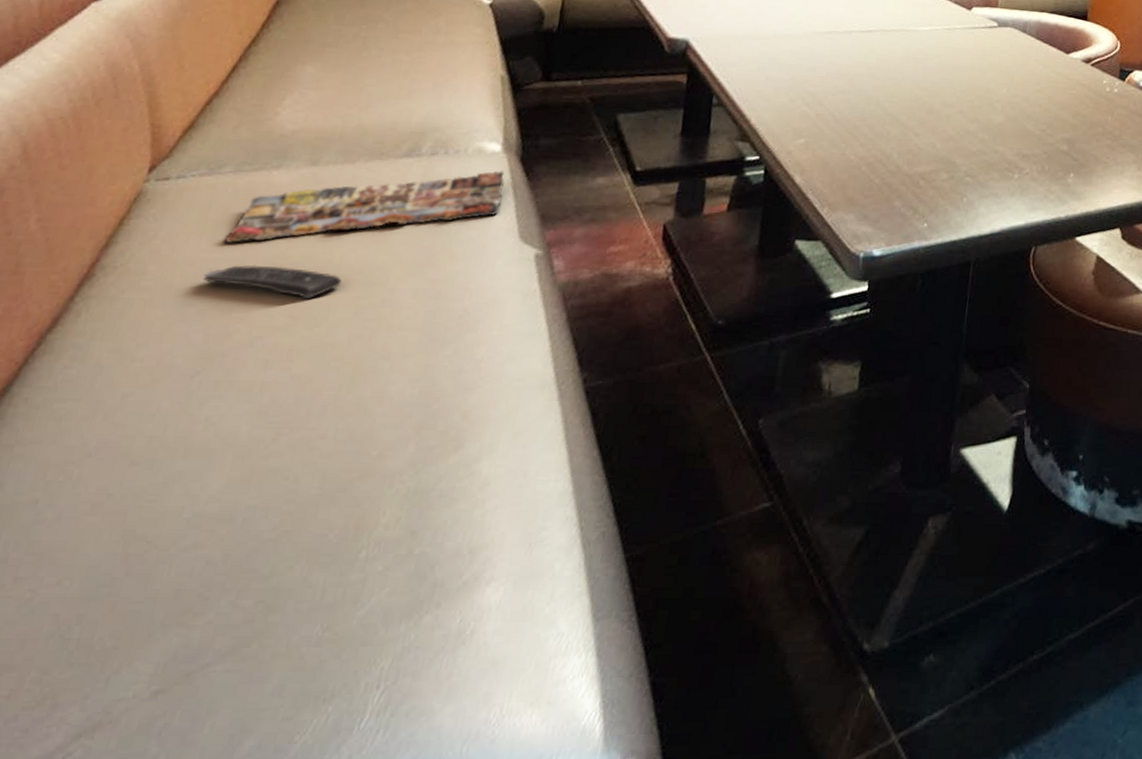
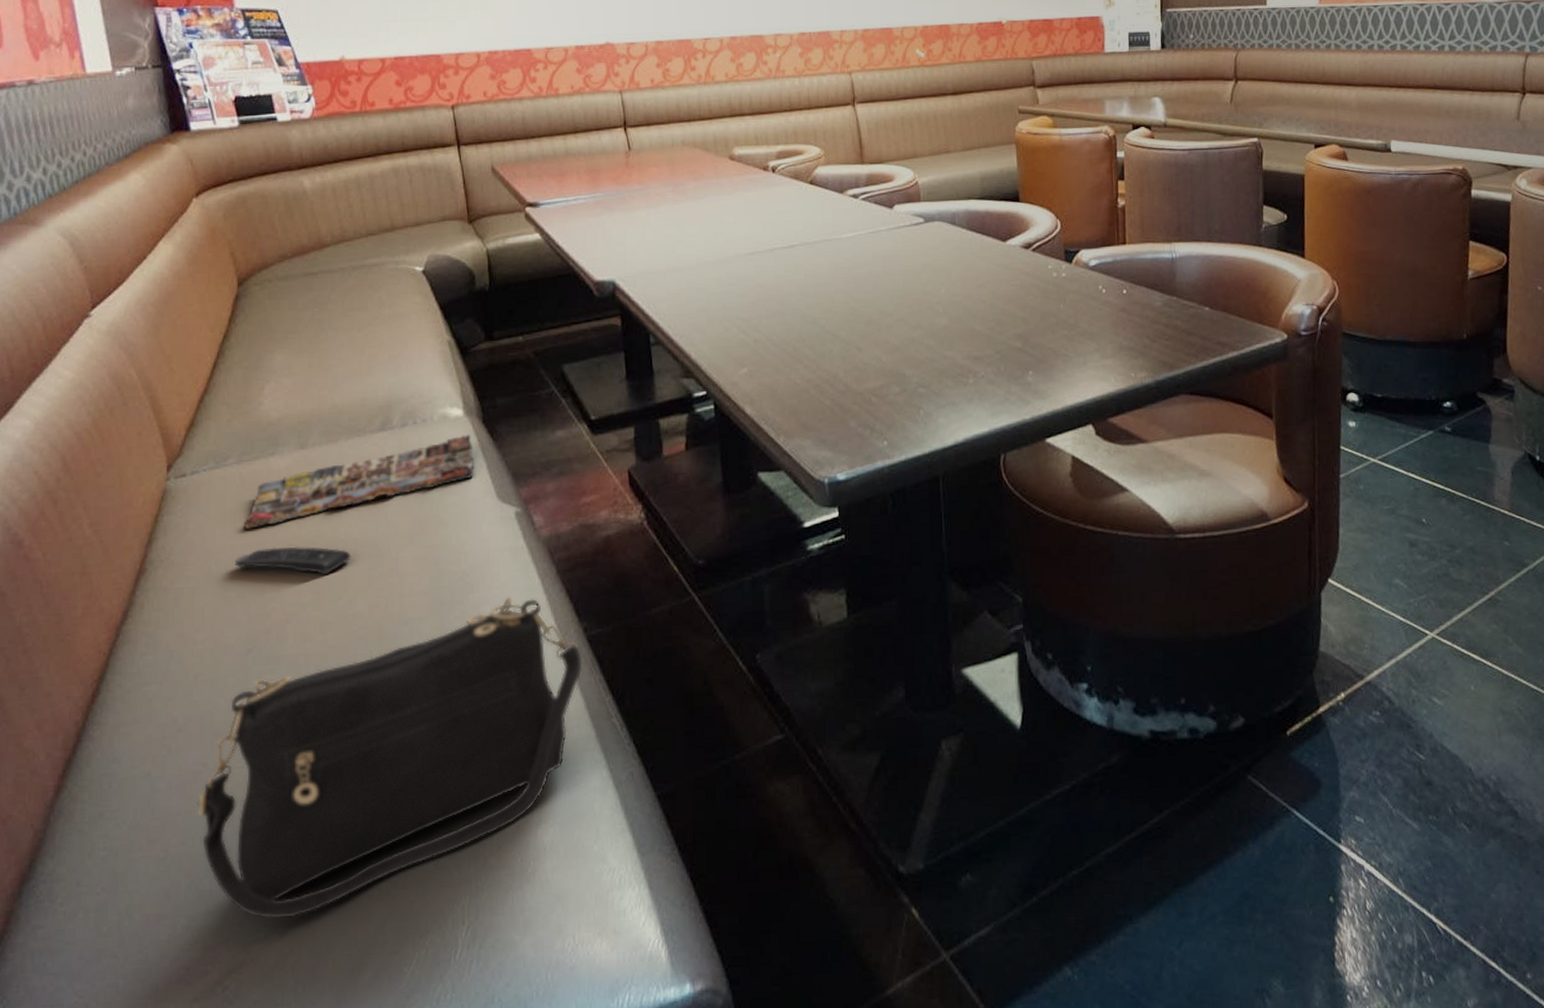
handbag: none [81,339,576,675] -> present [197,596,583,919]

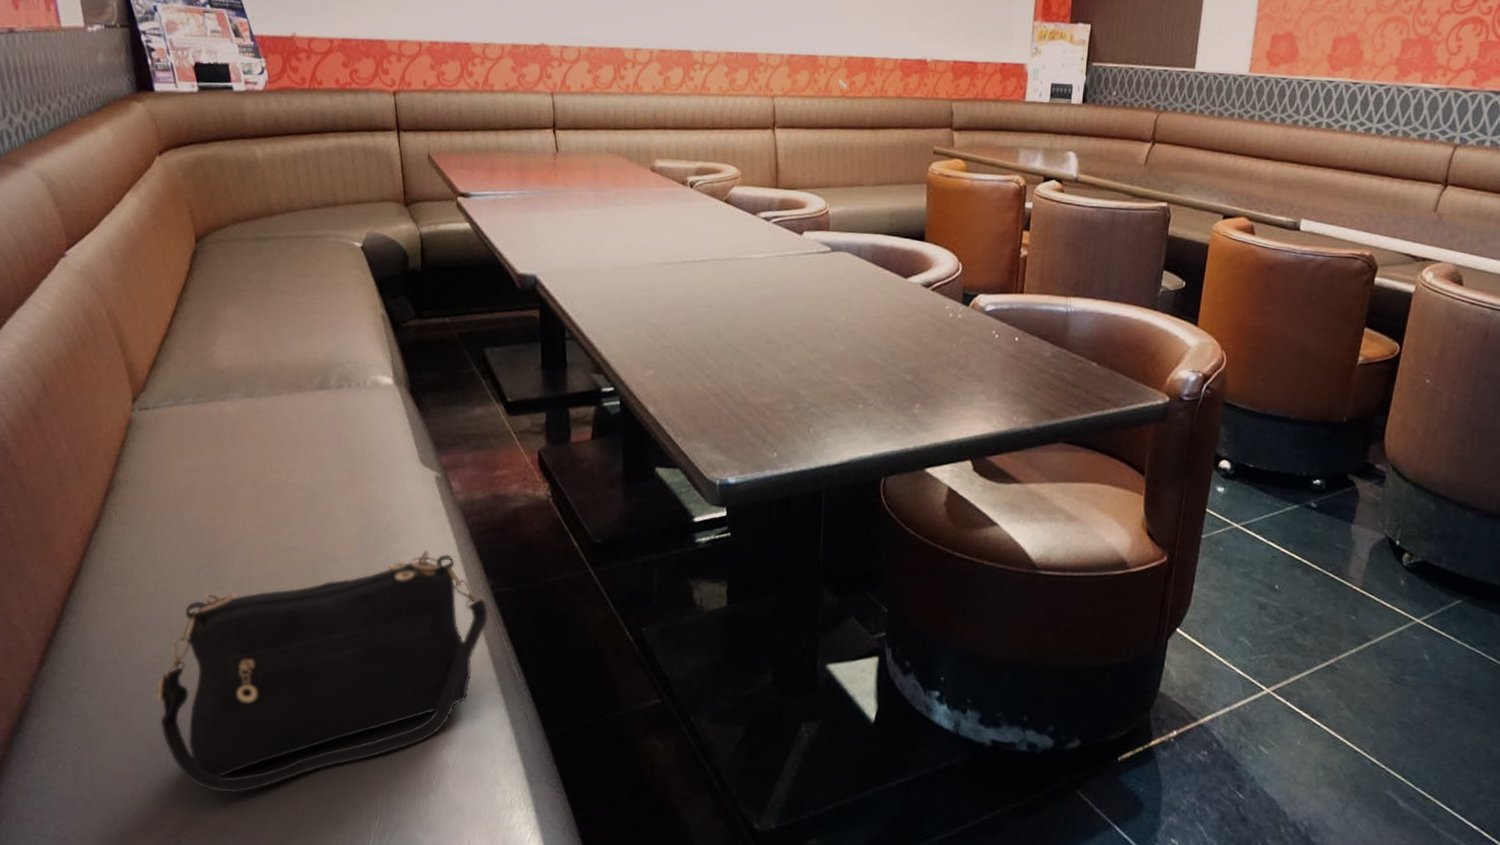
remote control: present [234,546,351,576] -> none [189,481,291,511]
magazine: present [243,434,474,530] -> none [198,401,401,464]

